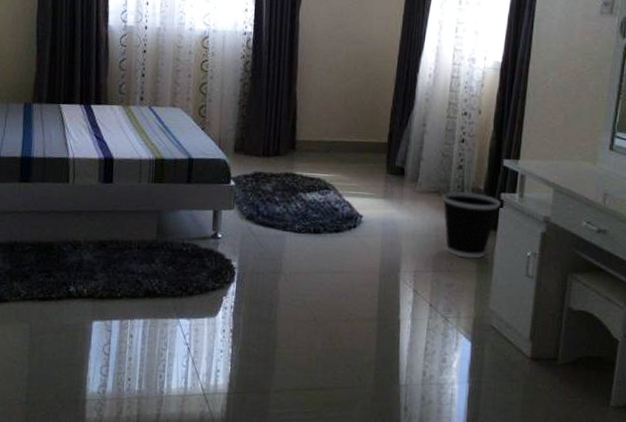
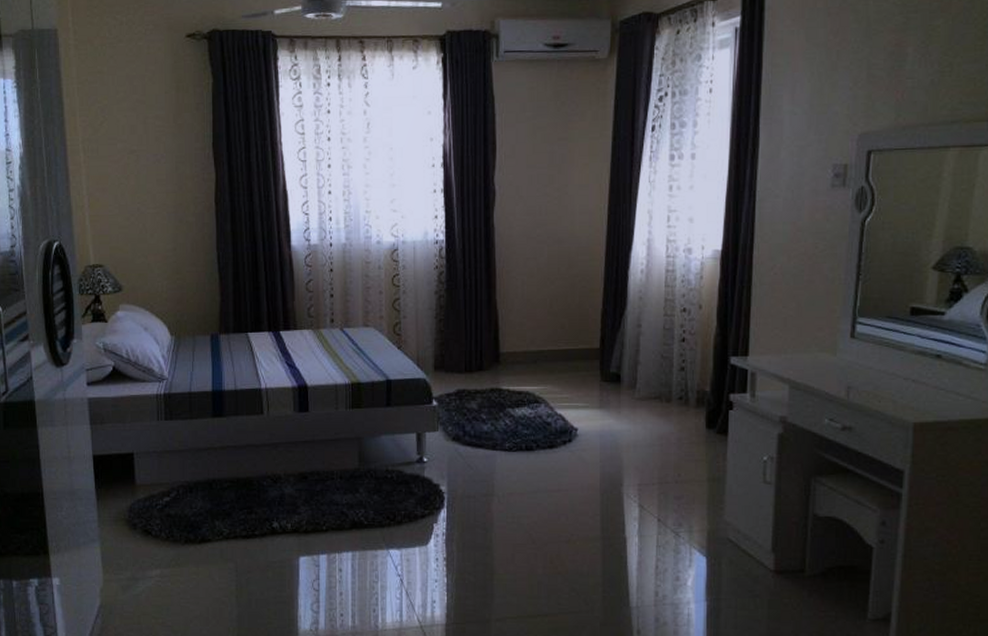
wastebasket: present [442,191,501,259] -> none [664,395,730,467]

